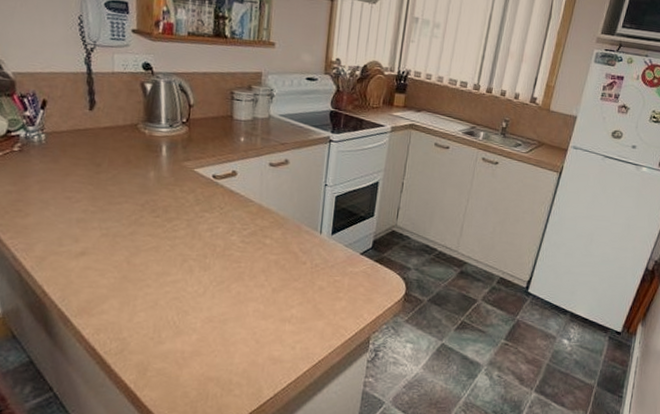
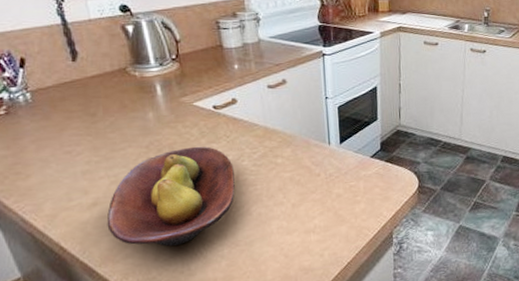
fruit bowl: none [90,212,222,310] -> present [107,146,235,247]

